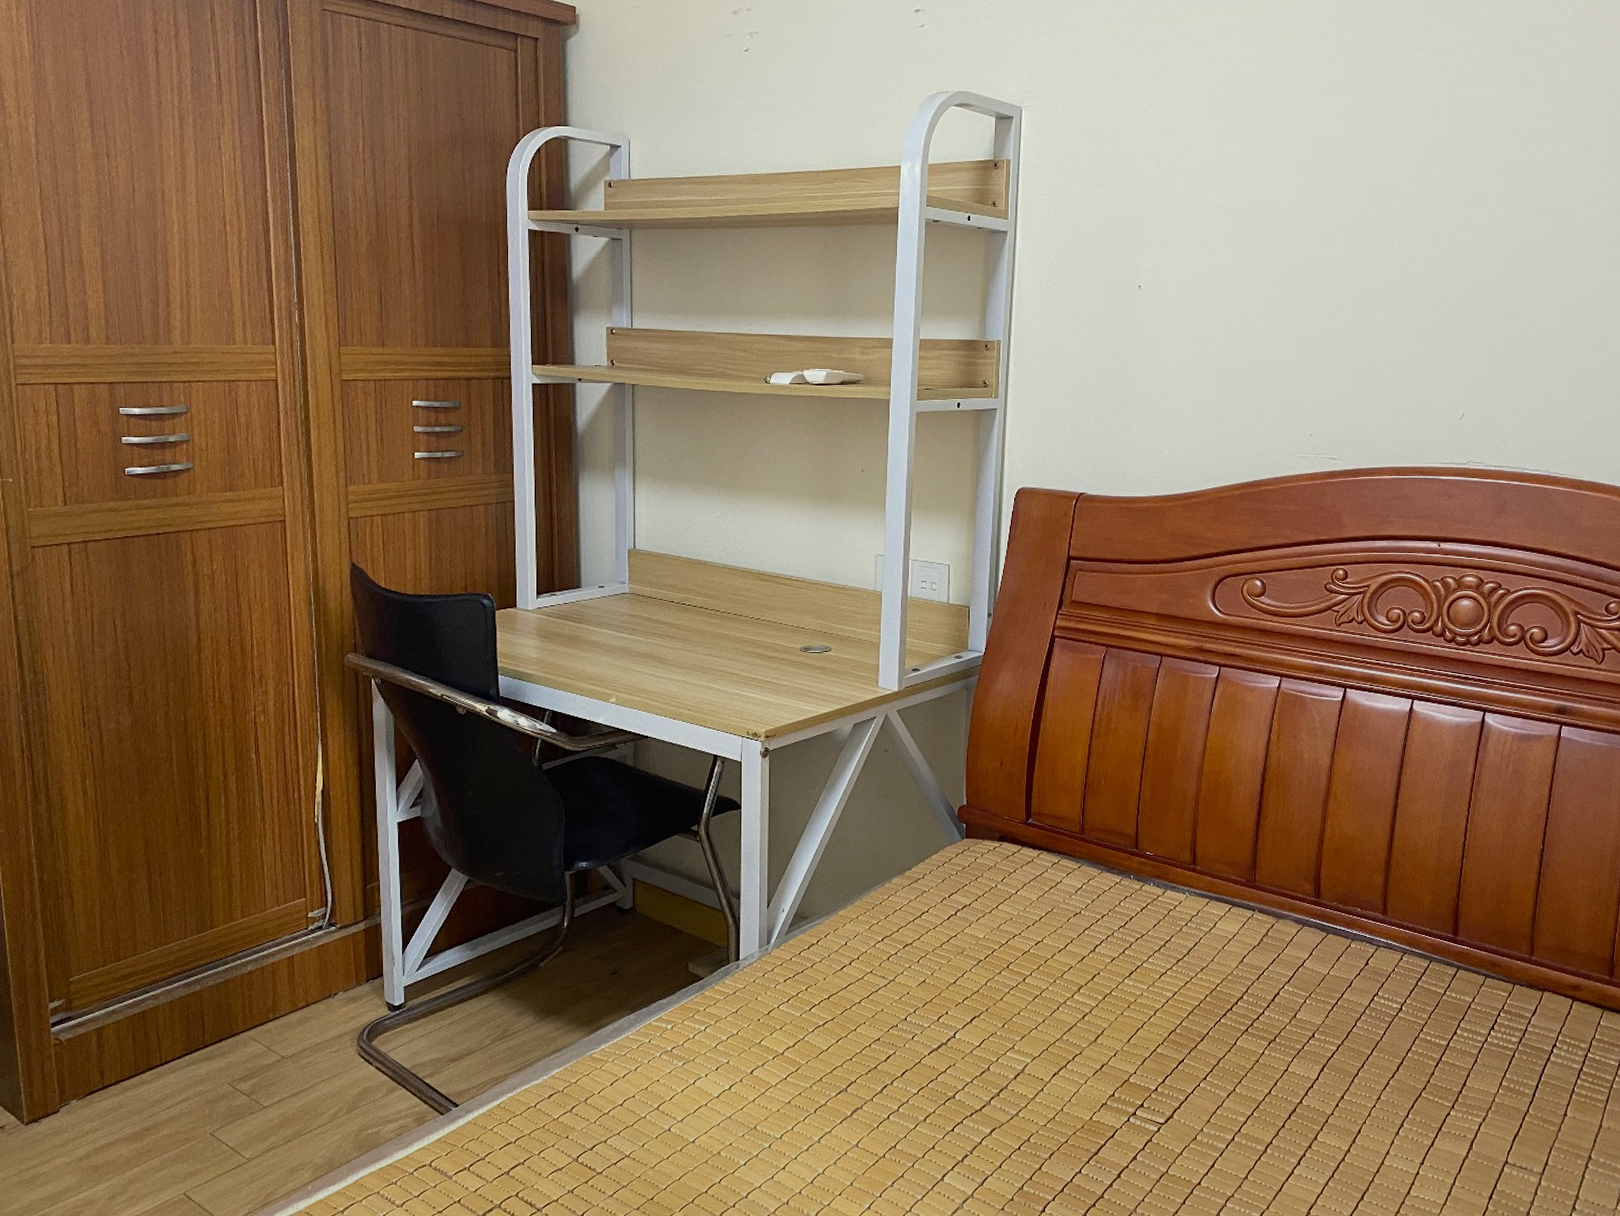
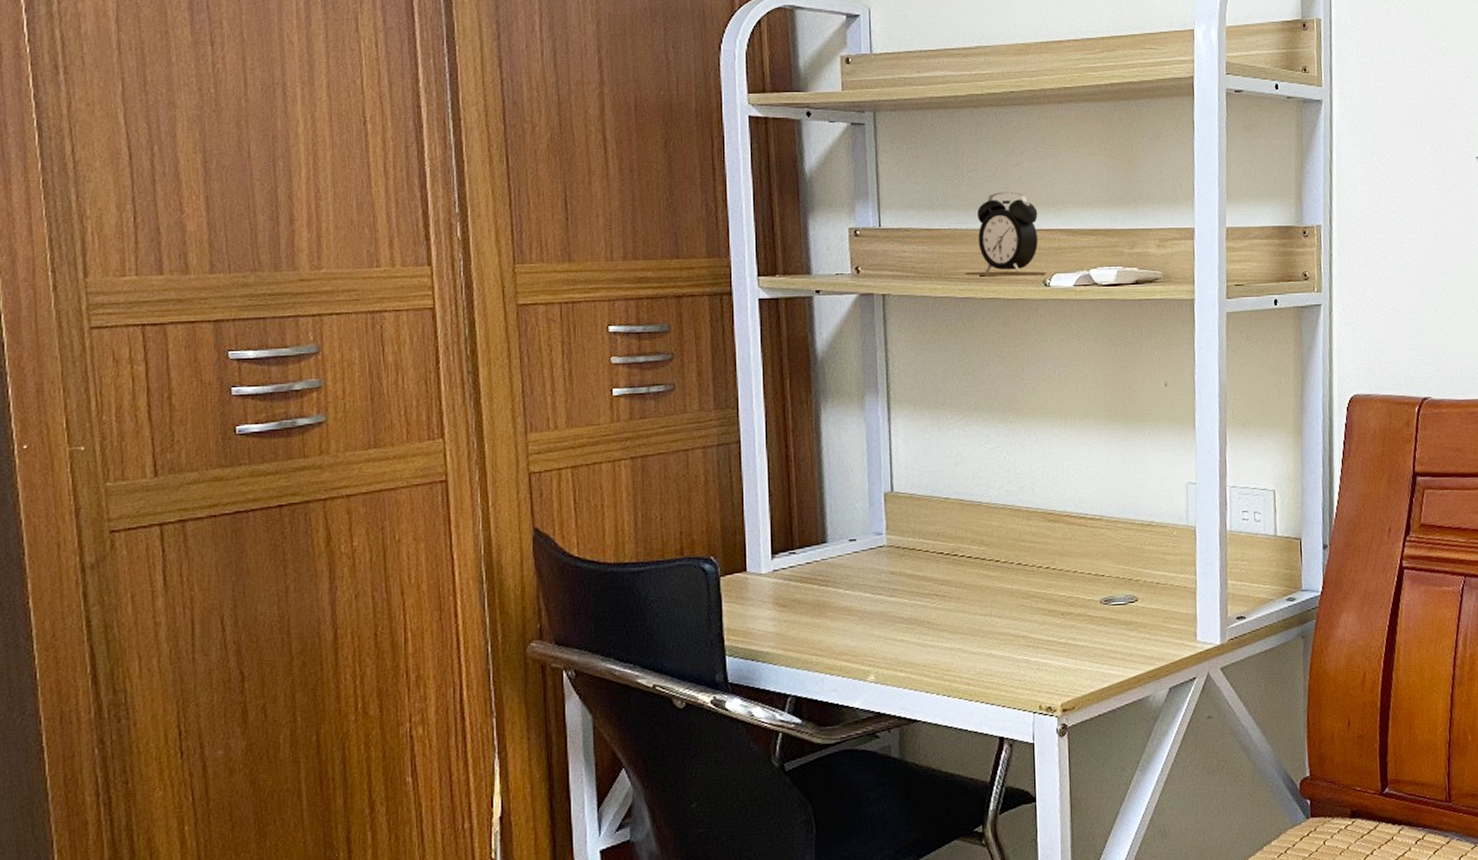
alarm clock: none [701,301,768,374] -> present [966,192,1047,276]

